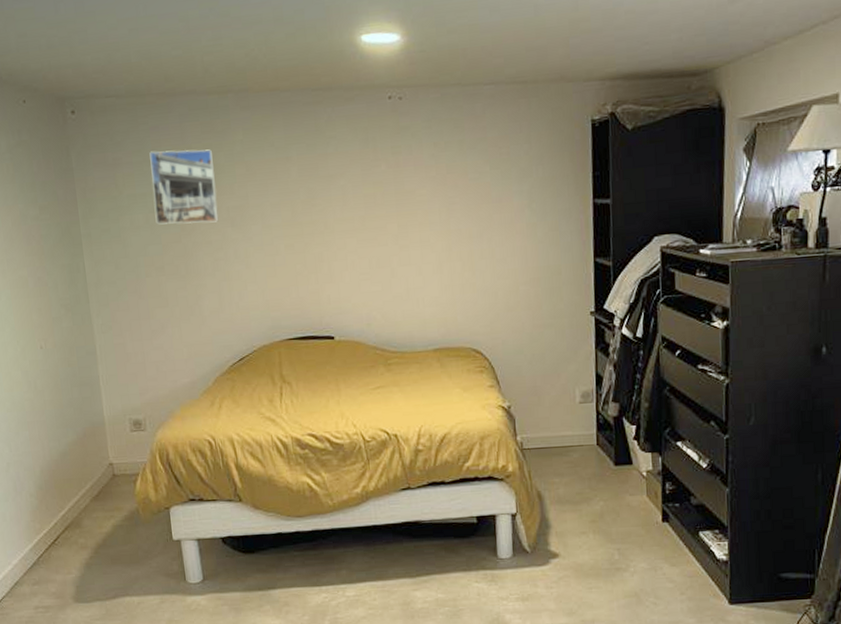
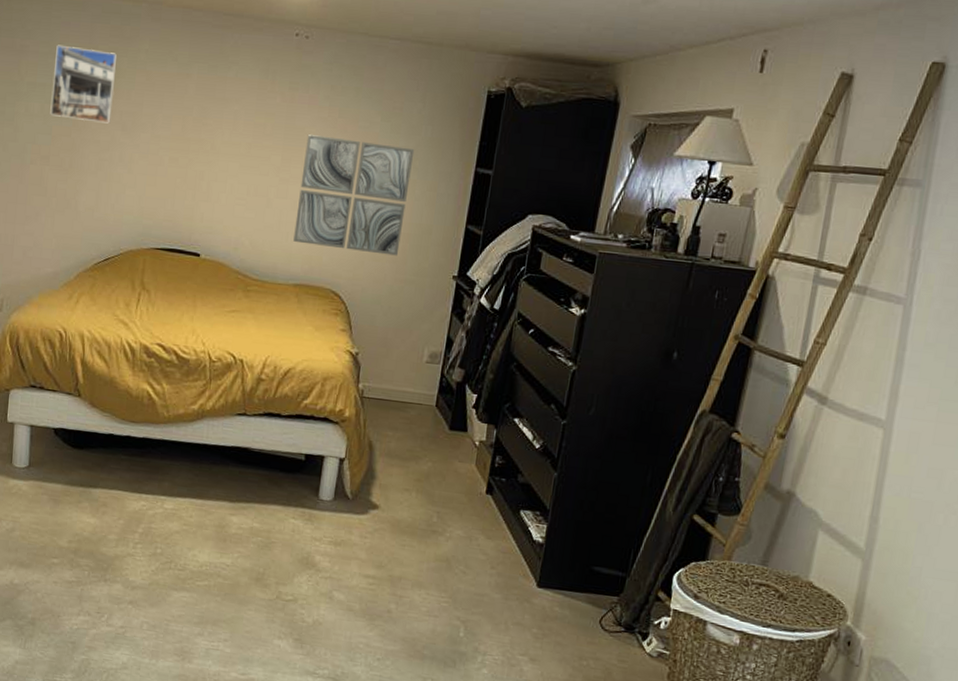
wall art: none [419,191,532,307] -> present [293,134,415,256]

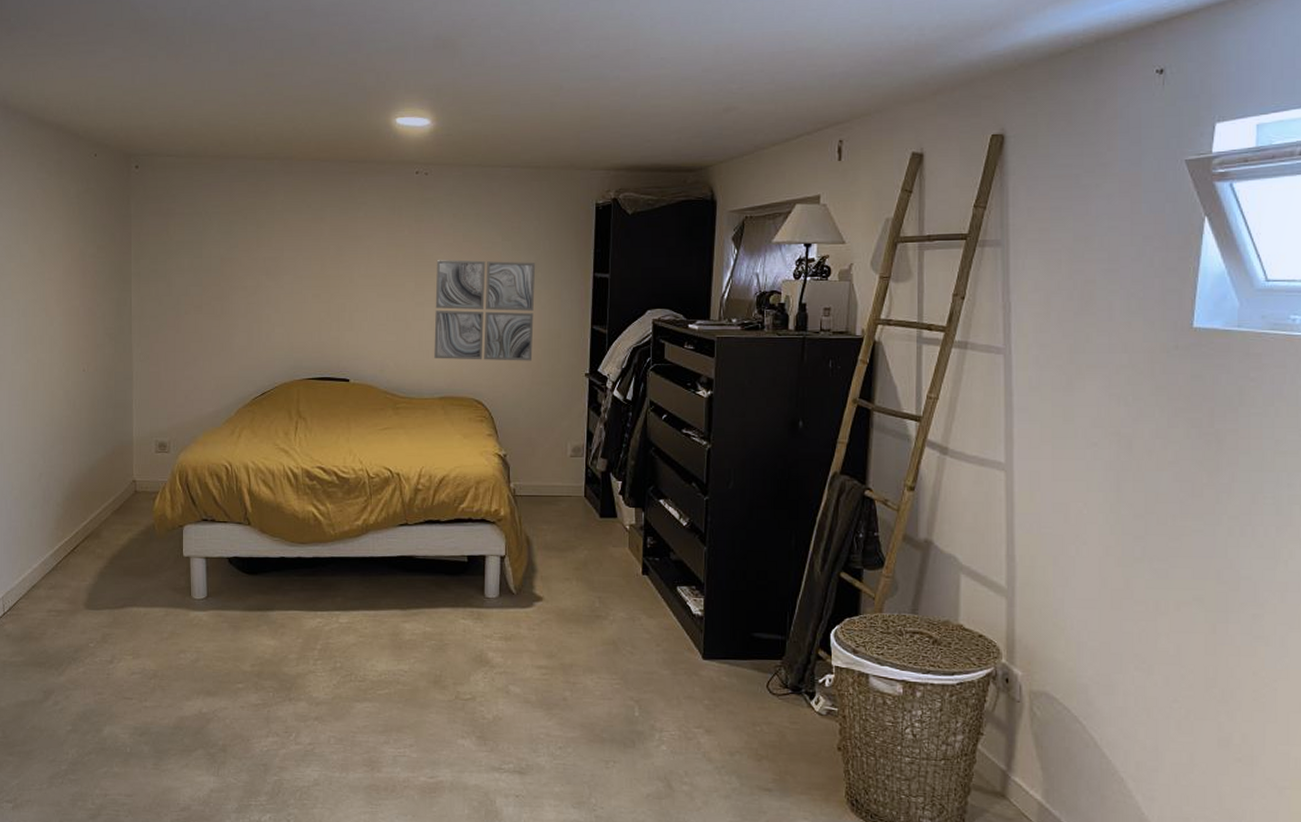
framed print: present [50,44,118,124] -> none [199,204,256,270]

